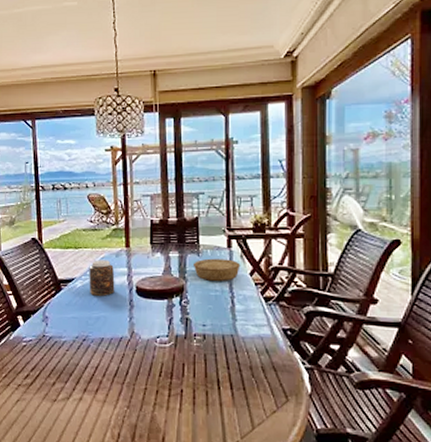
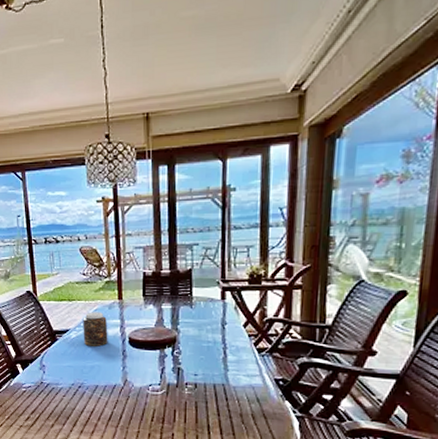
bowl: present [192,258,241,281] -> none [185,310,234,333]

